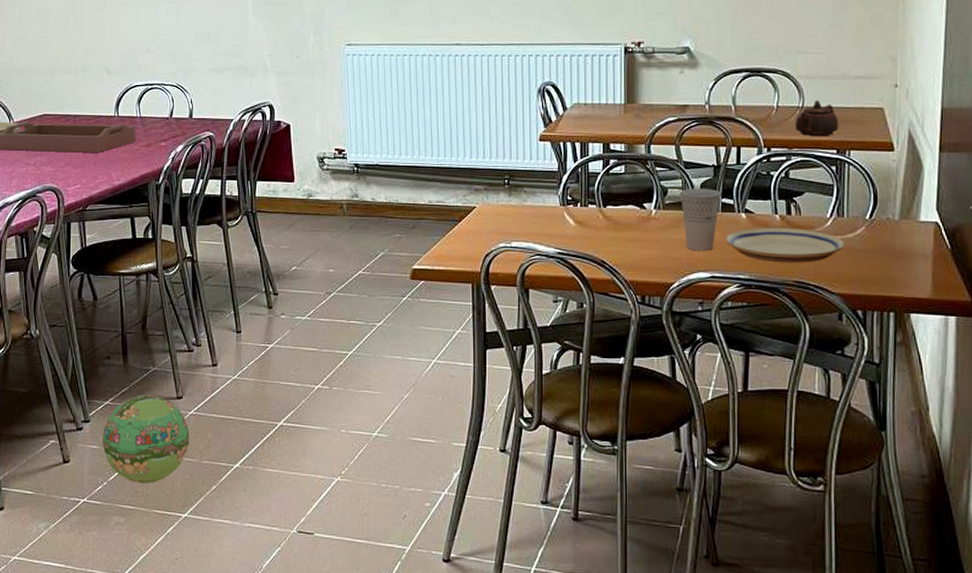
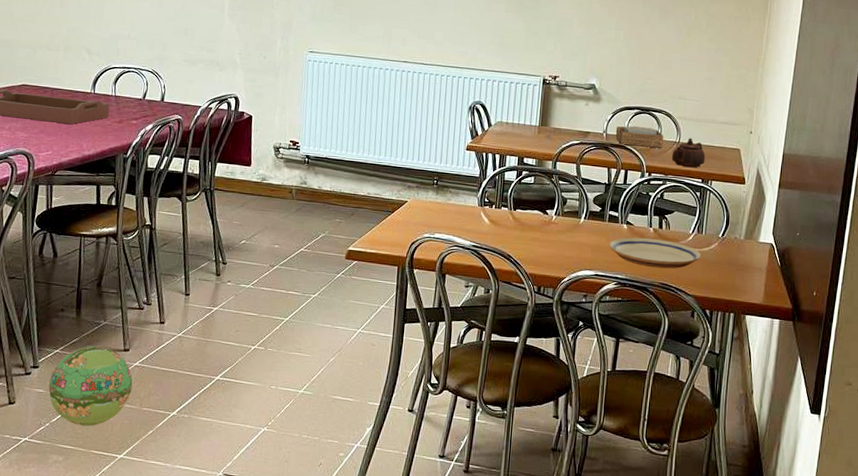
cup: present [679,188,721,251] -> none [576,200,609,253]
napkin holder: none [720,92,783,117] -> present [615,126,664,148]

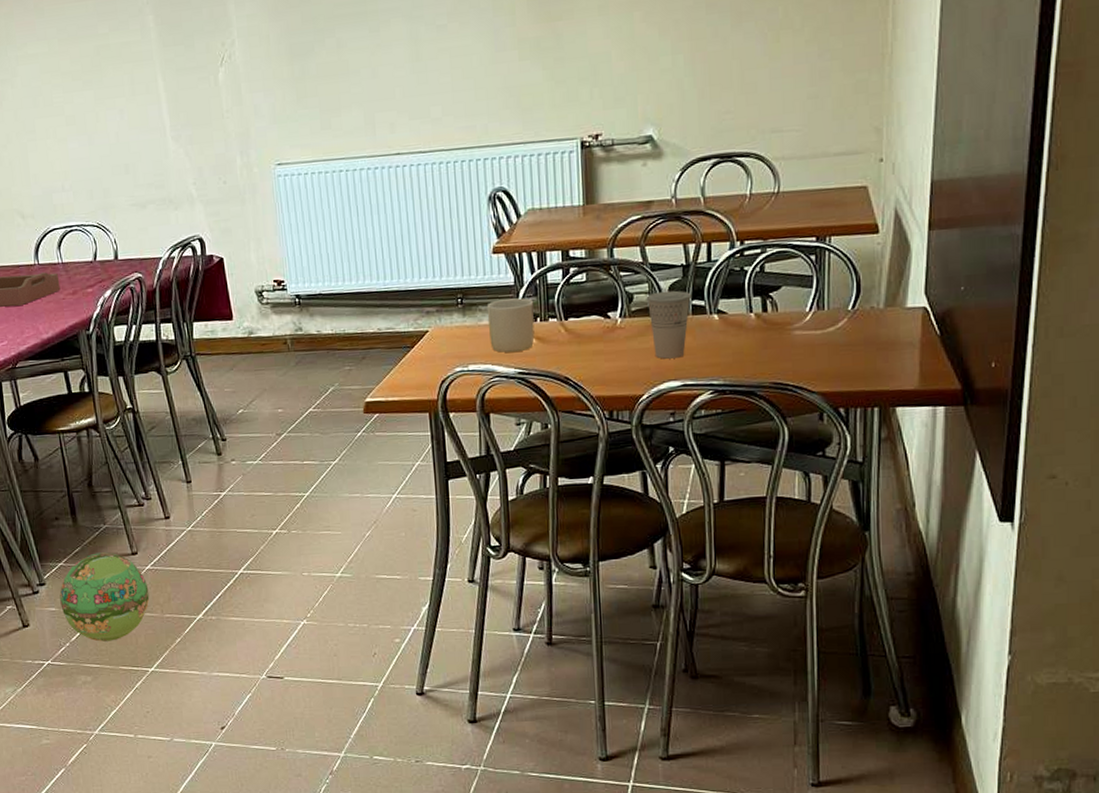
mug: none [454,186,492,230] -> present [486,297,535,353]
cup: none [576,200,609,253] -> present [646,290,691,359]
plate: present [610,237,701,269] -> none [698,326,824,365]
napkin holder: present [615,126,664,148] -> none [688,180,757,210]
teapot: present [671,138,706,168] -> none [770,183,818,225]

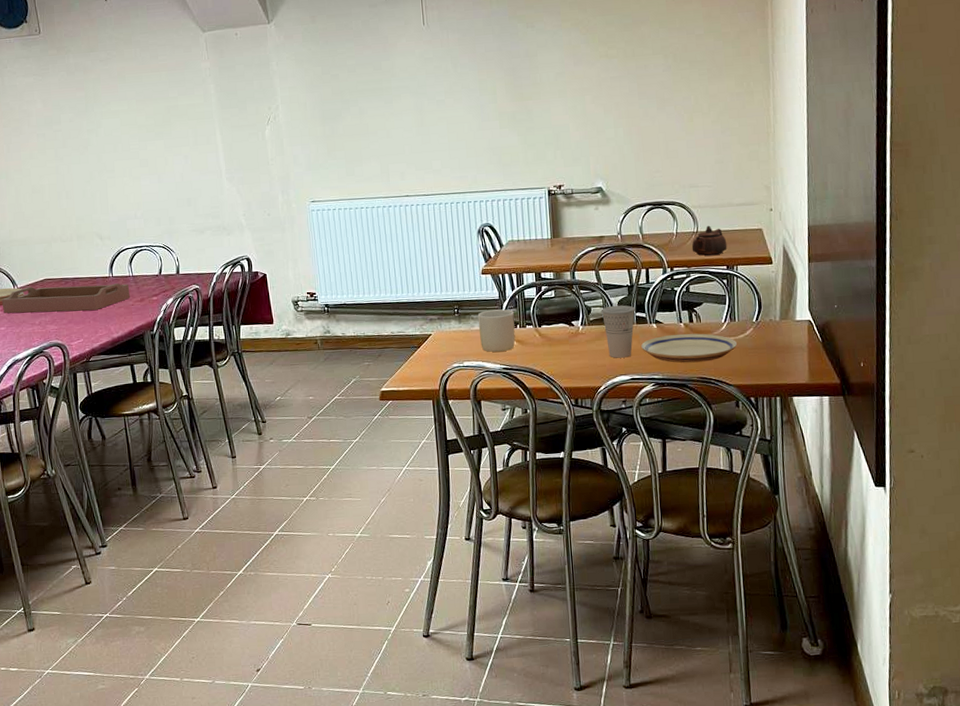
ball: present [59,552,150,642] -> none [119,517,198,596]
plate: none [698,326,824,365] -> present [641,333,737,363]
teapot: none [770,183,818,225] -> present [691,225,727,256]

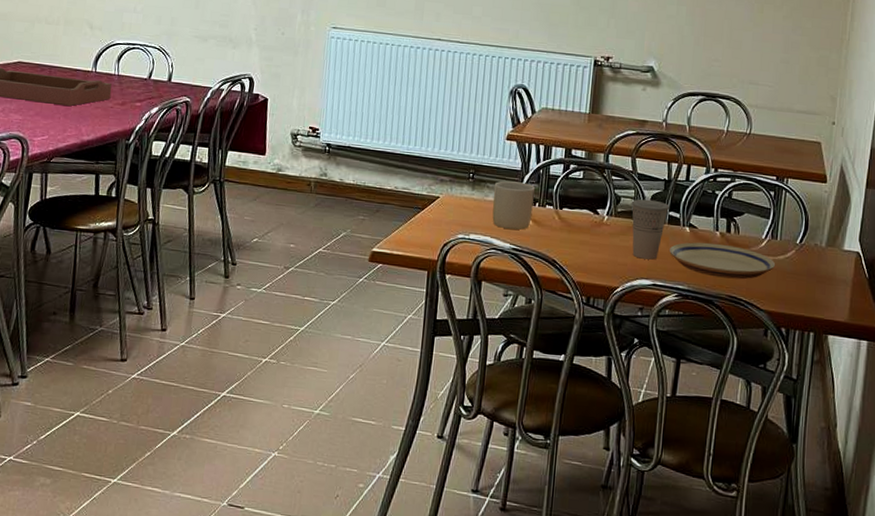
teapot: present [691,225,727,256] -> none [741,128,781,163]

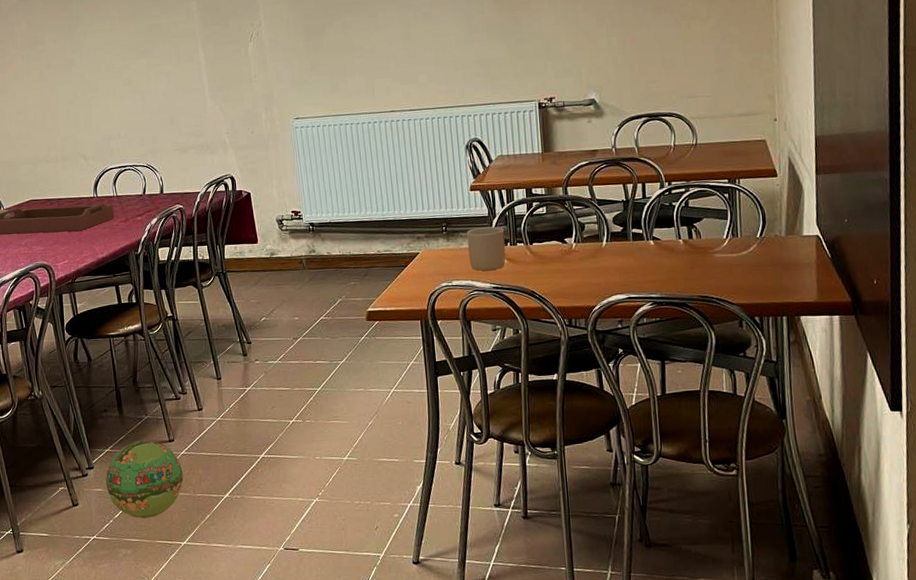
ball: none [37,353,130,446] -> present [105,439,184,519]
cup: present [631,199,669,260] -> none [595,221,631,277]
plate: present [669,242,775,279] -> none [638,250,740,281]

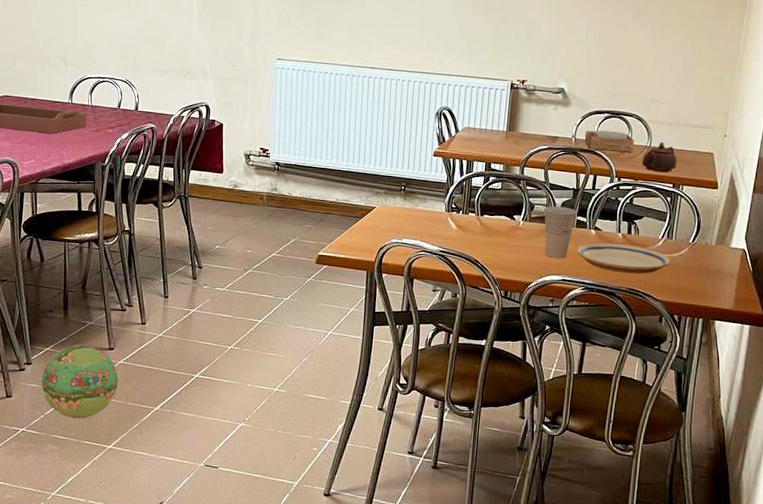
mug: present [466,226,506,271] -> none [422,192,460,235]
cup: none [595,221,631,277] -> present [543,206,577,259]
napkin holder: none [625,134,680,157] -> present [584,130,635,153]
plate: none [638,250,740,281] -> present [577,243,670,274]
teapot: none [690,137,729,169] -> present [642,142,677,173]

